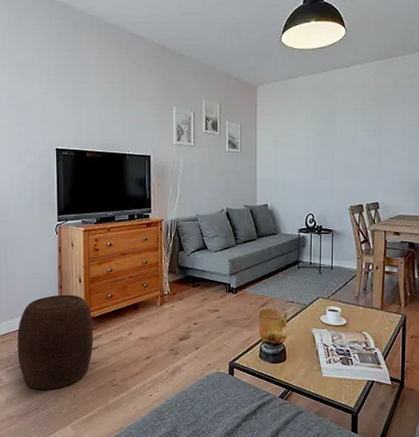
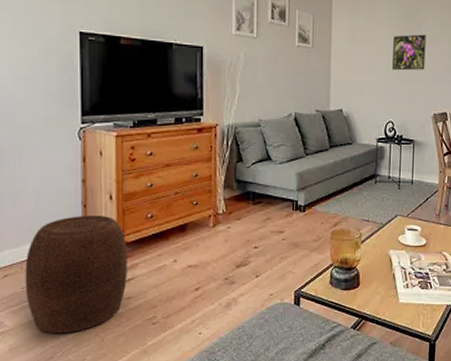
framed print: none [311,135,342,169] -> present [392,34,426,71]

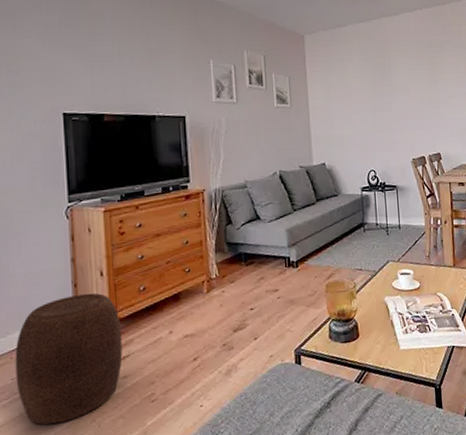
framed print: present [392,34,426,71] -> none [367,85,400,121]

